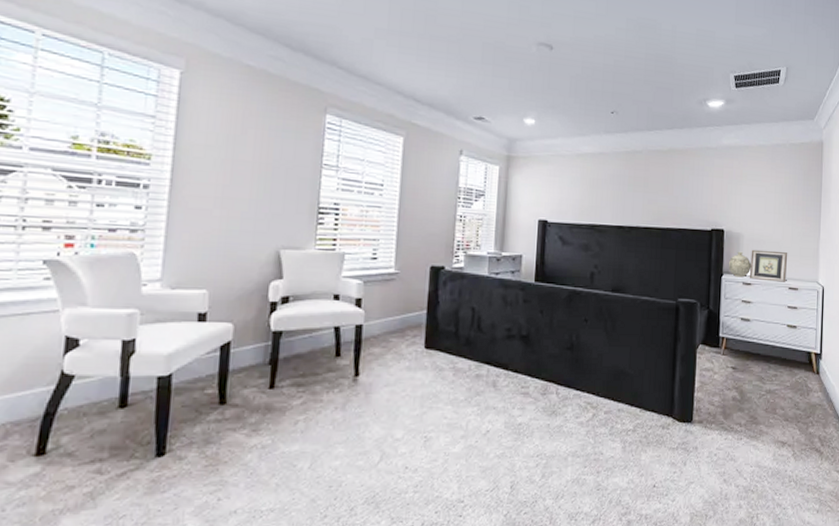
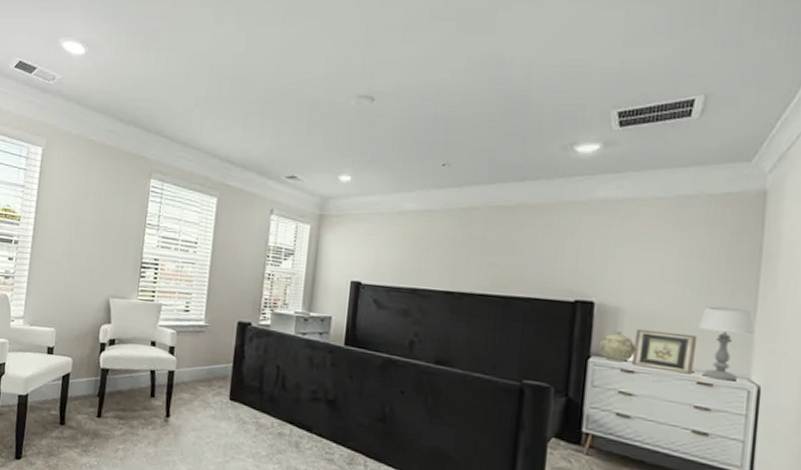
table lamp: none [788,229,819,286] -> present [699,306,754,382]

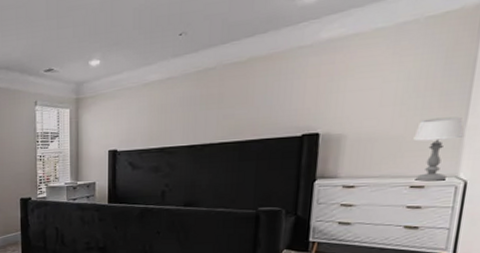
decorative vase: present [598,329,636,363] -> none [323,153,357,181]
picture frame: present [631,328,698,375] -> none [351,147,412,182]

